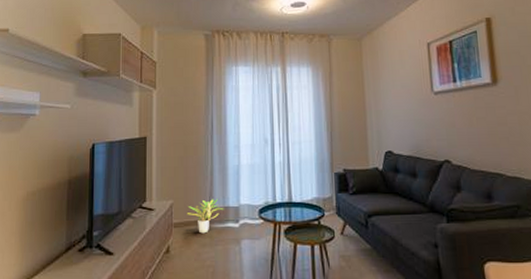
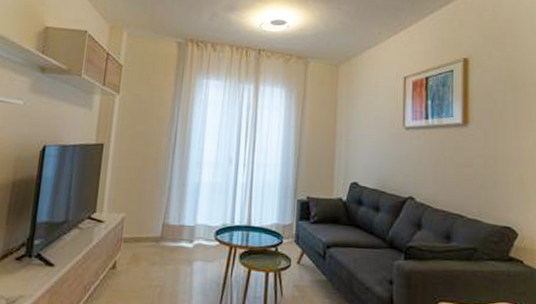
potted plant: present [186,199,224,234] -> none [138,215,179,252]

